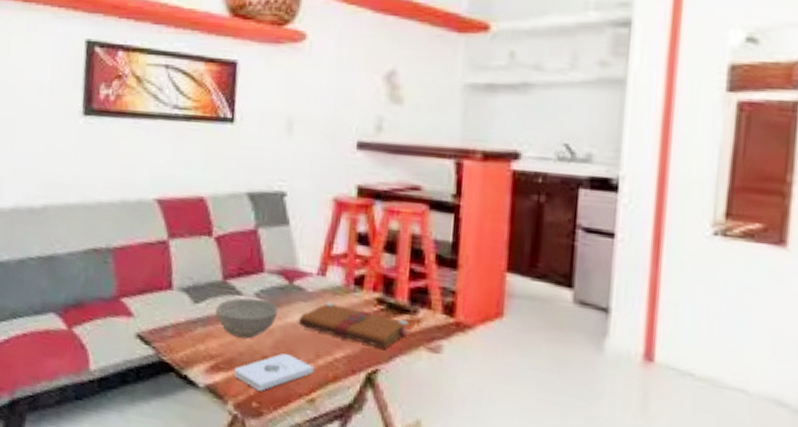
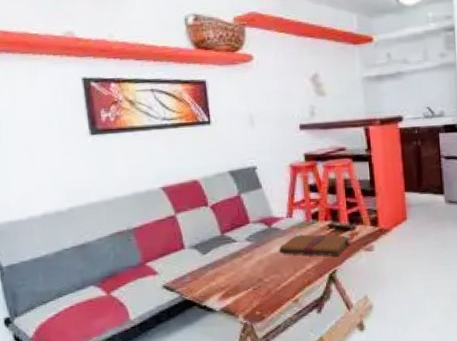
bowl: present [216,298,279,339] -> none [219,242,264,271]
notepad: present [234,352,315,391] -> none [239,273,295,303]

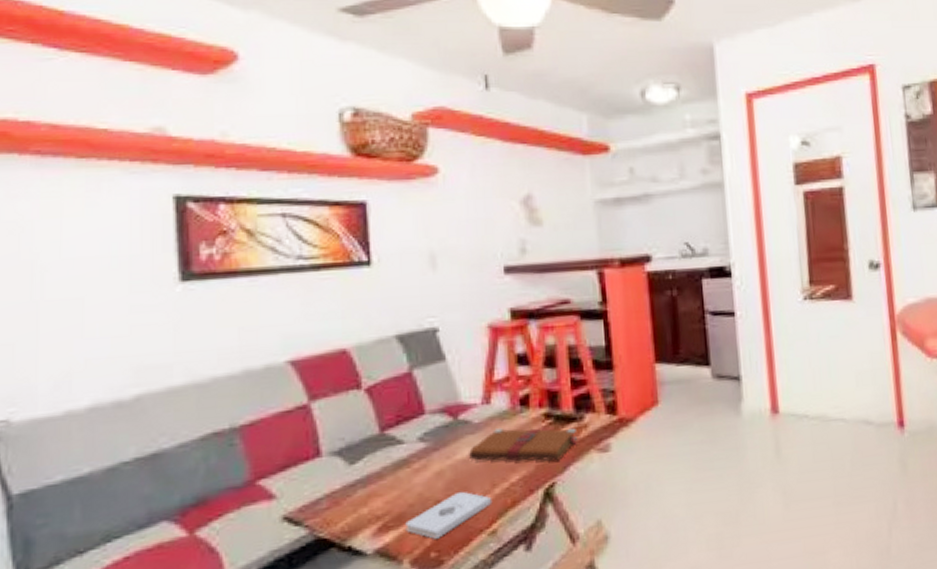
notepad: none [239,273,295,303] -> present [405,491,493,539]

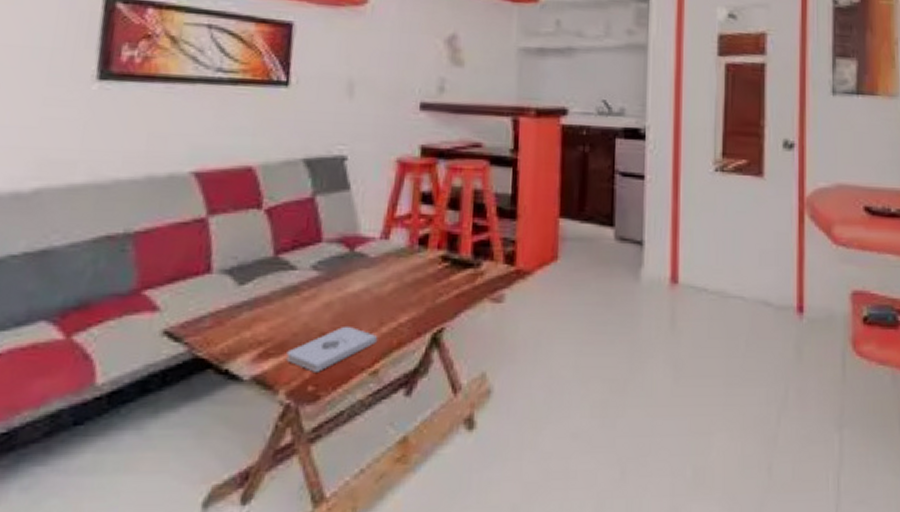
book: present [469,427,577,461] -> none [360,266,472,306]

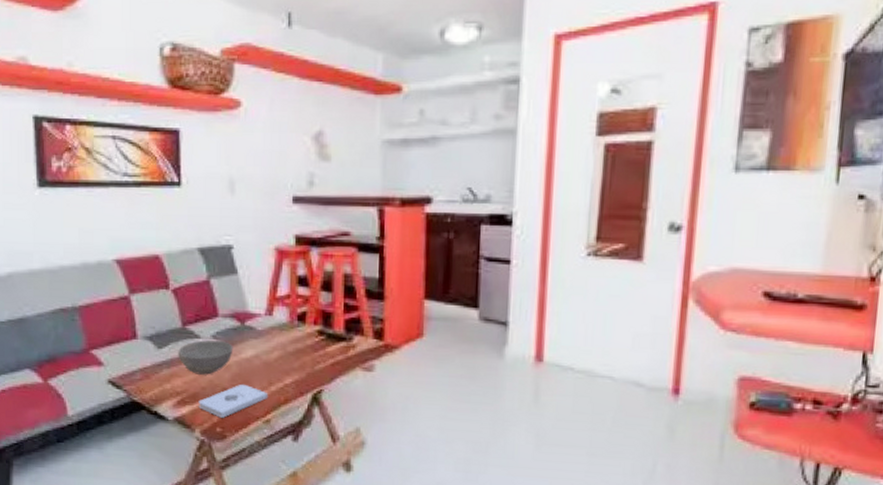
bowl: none [265,272,338,317] -> present [178,340,233,375]

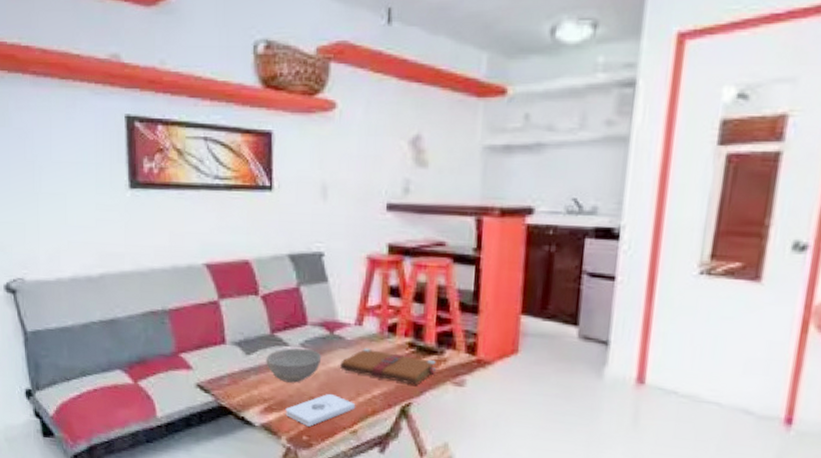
book: none [252,337,345,372] -> present [340,348,436,385]

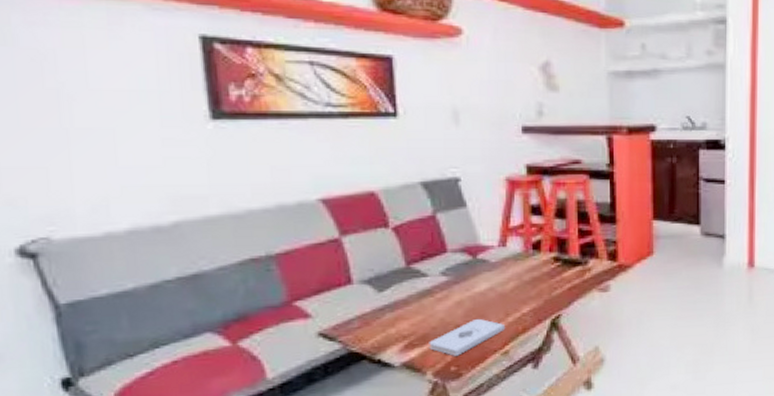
bowl: present [266,348,322,383] -> none [403,277,466,315]
book: present [340,348,436,385] -> none [486,268,581,297]

